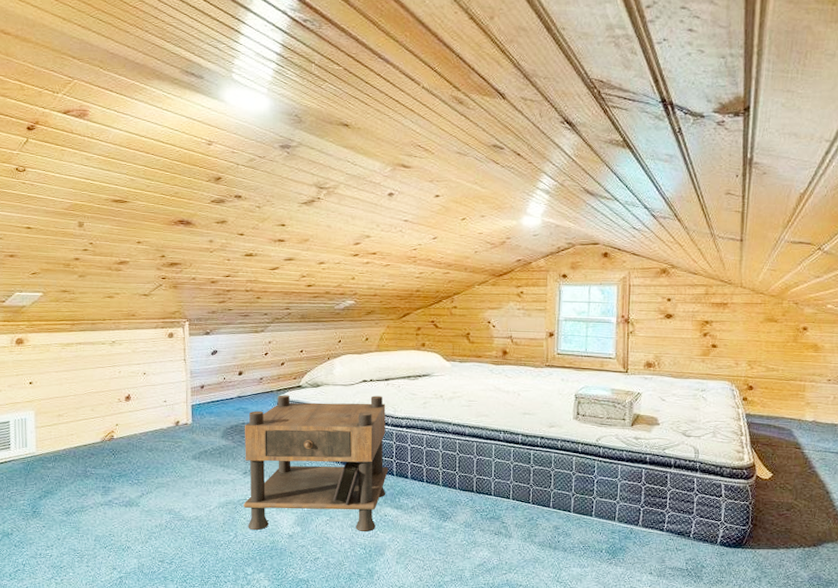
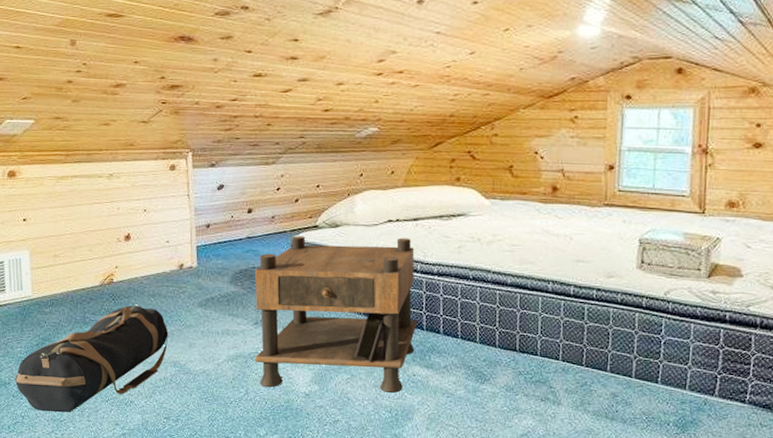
duffel bag: none [18,458,164,559] -> present [15,304,169,412]

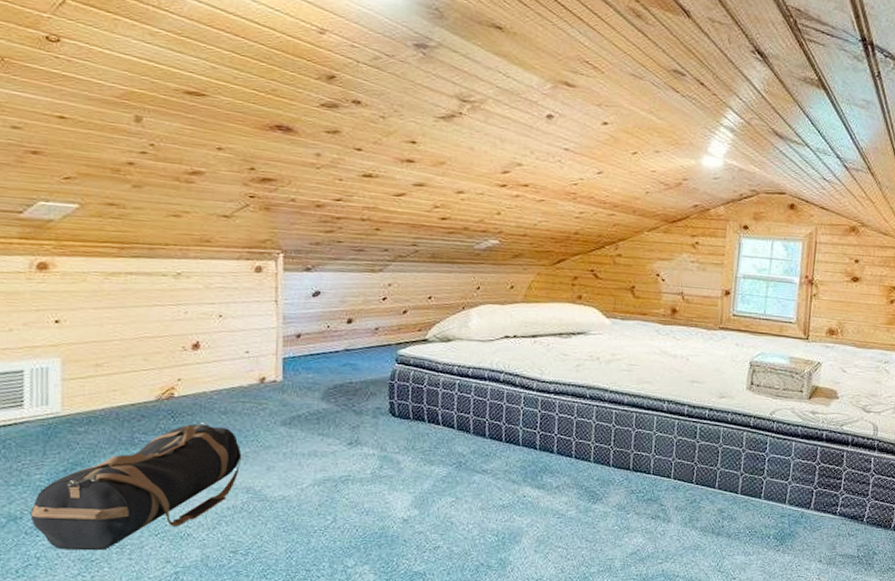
nightstand: present [255,236,418,393] -> none [346,349,531,515]

